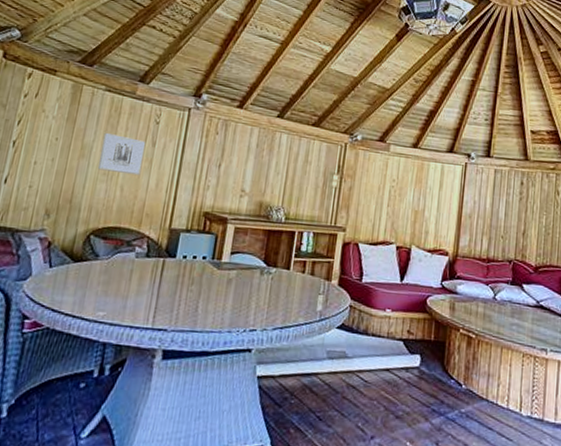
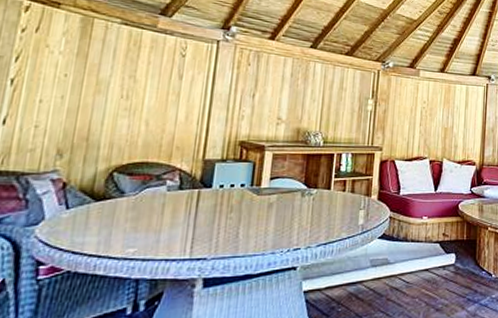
wall art: present [97,133,146,176] -> none [117,68,172,109]

